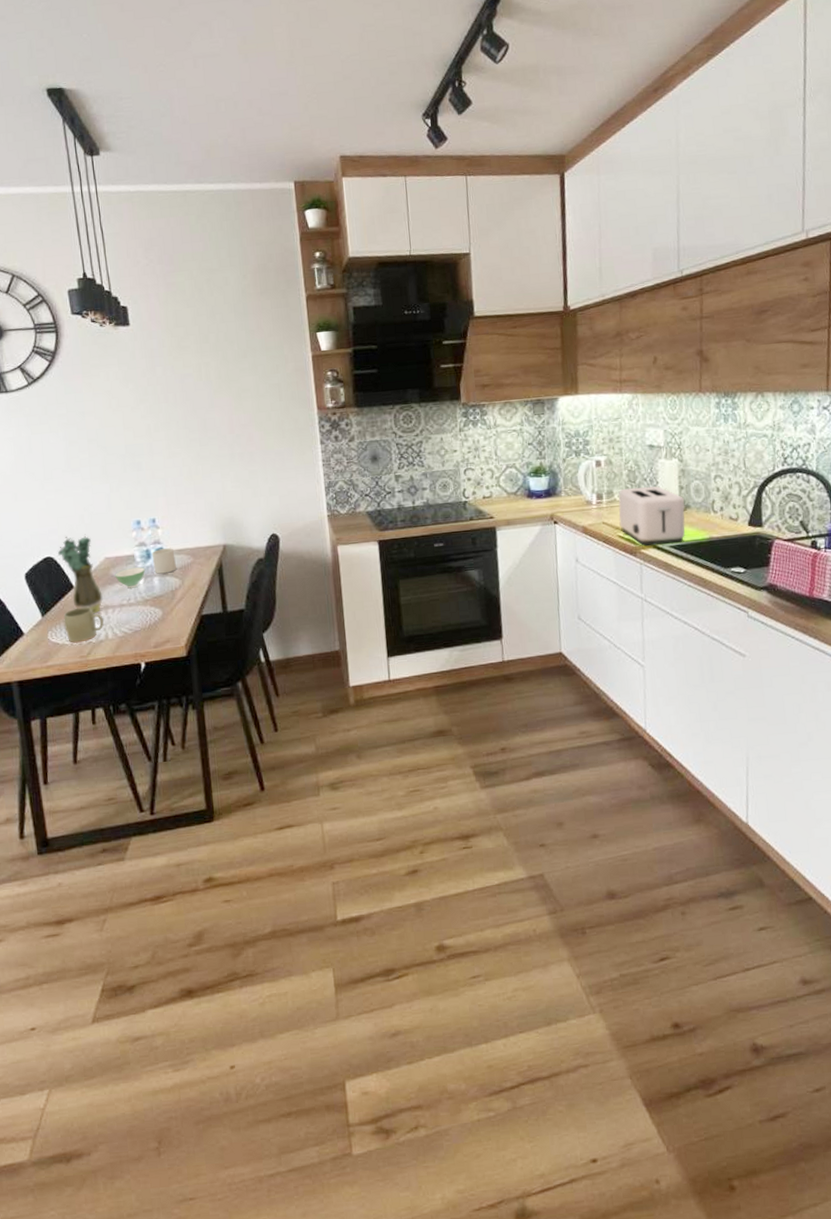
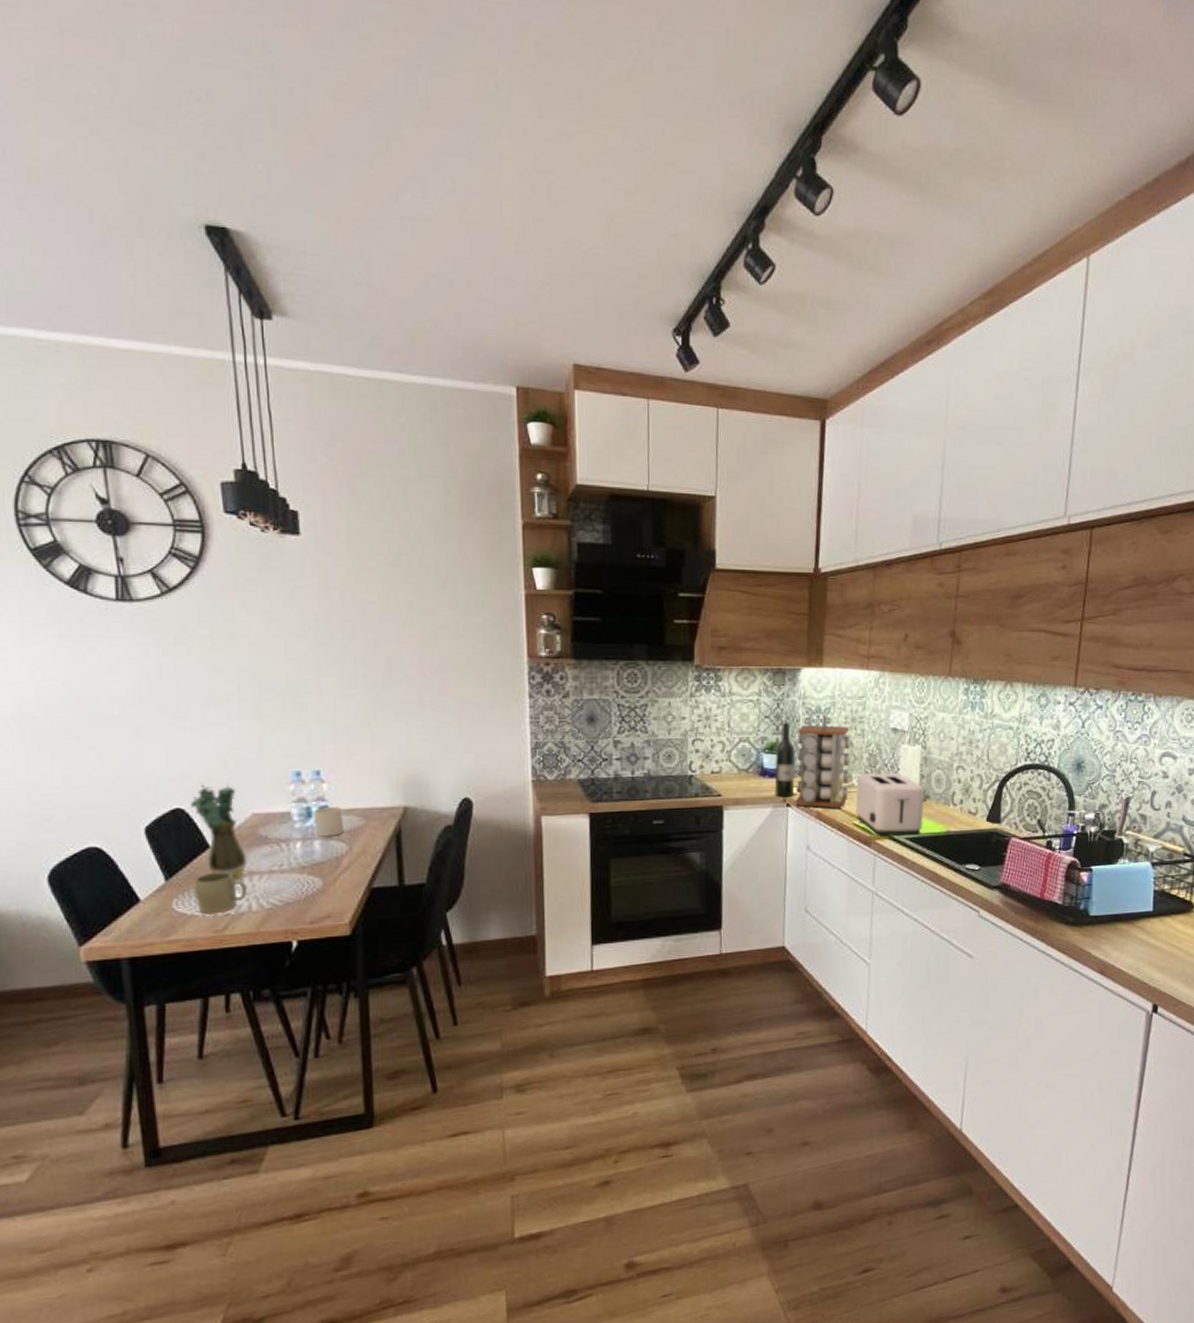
bowl: present [115,567,146,589] -> none [264,827,305,852]
wine bottle: none [540,447,561,516] -> present [774,722,795,797]
spice rack: none [559,438,612,523] -> present [795,715,850,808]

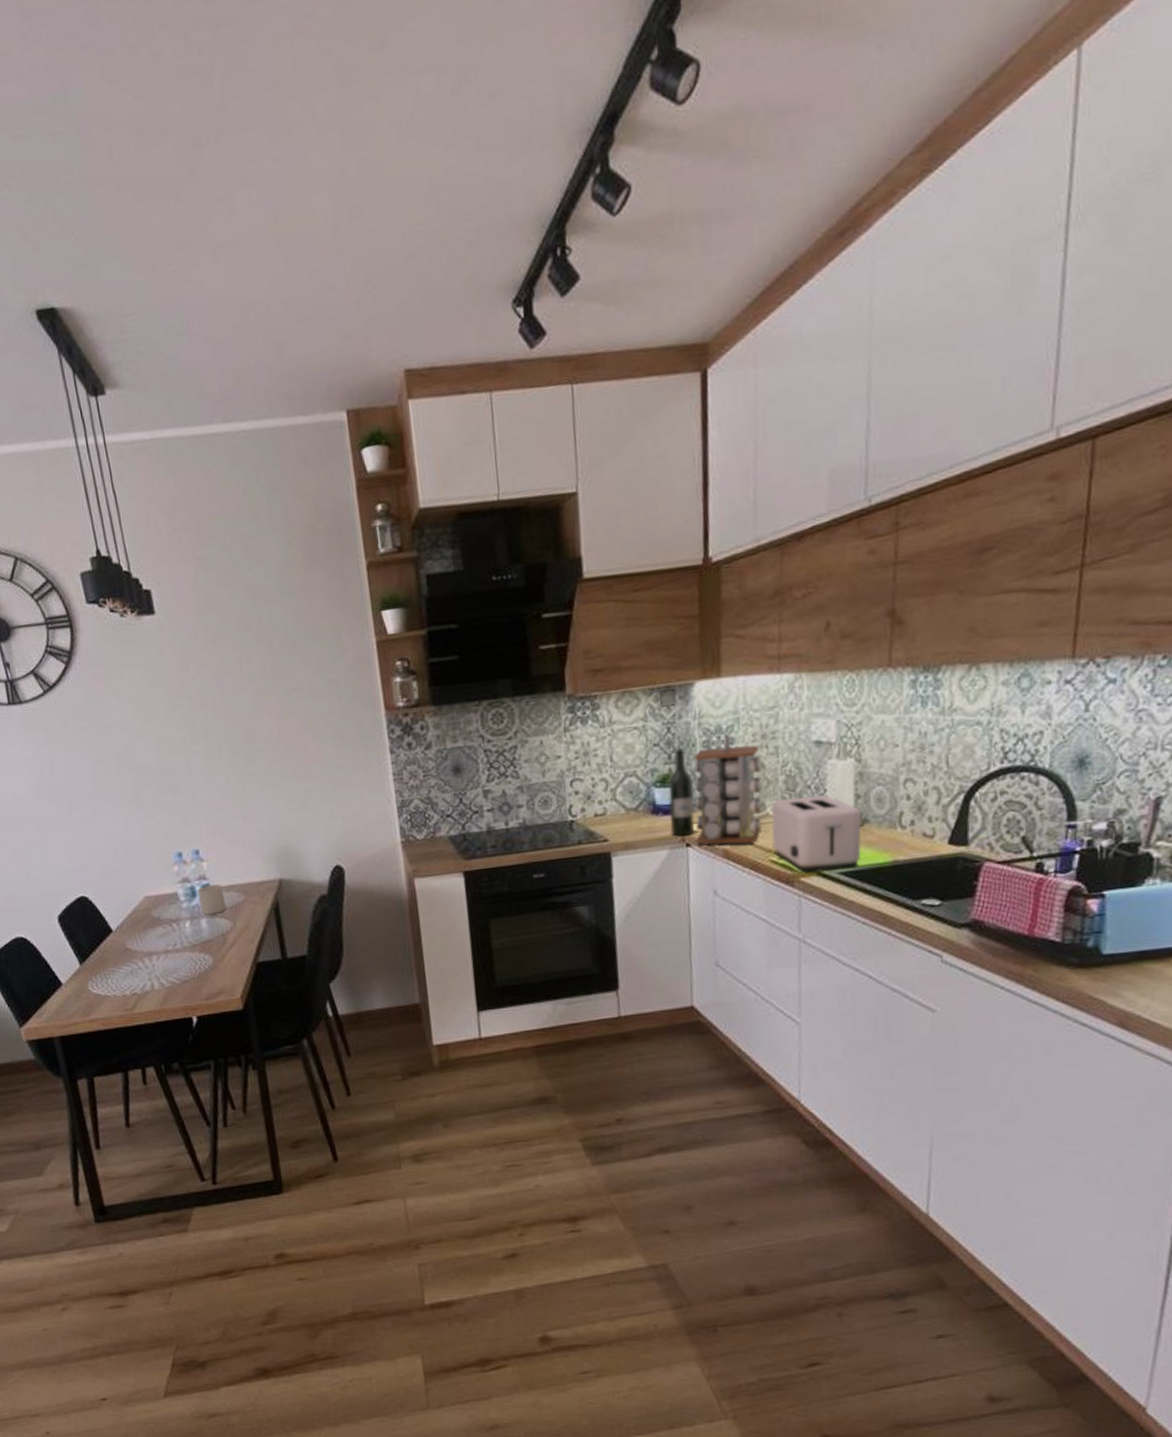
vase: present [191,783,247,881] -> none [92,869,146,962]
mug: present [194,871,247,915] -> none [103,953,149,995]

